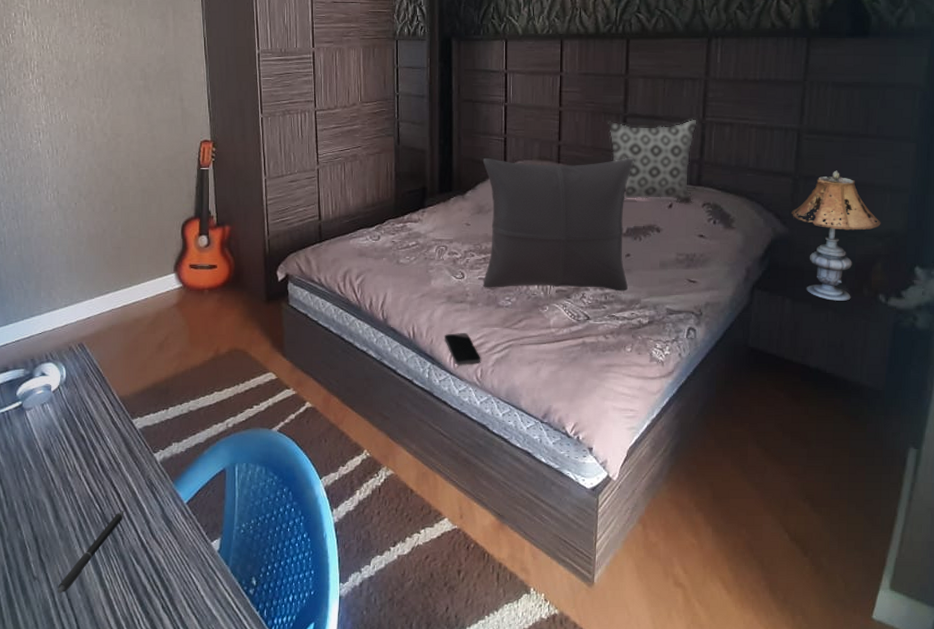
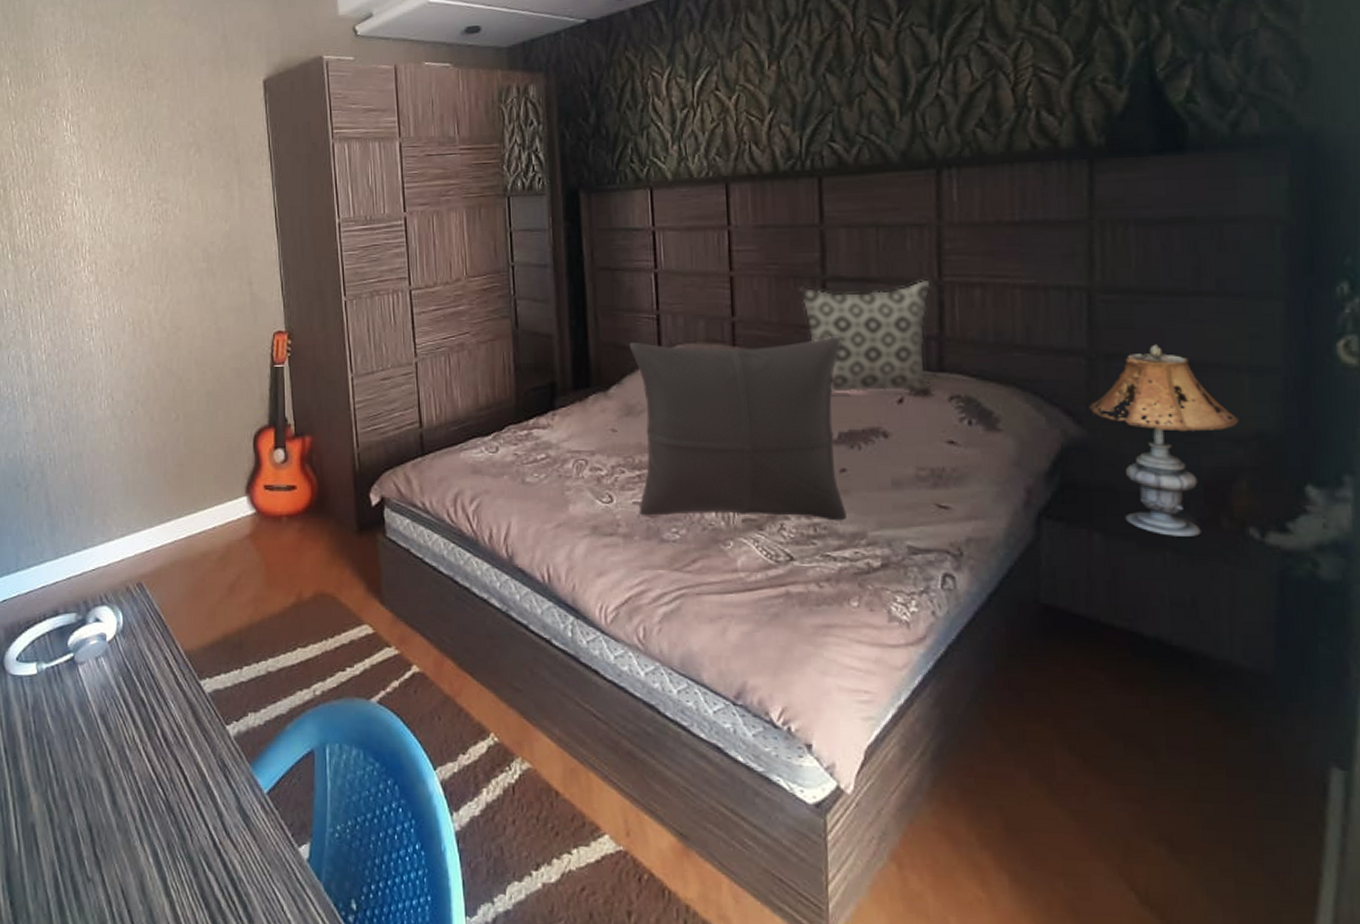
pen: present [57,510,125,593] -> none [115,797,193,902]
smartphone: present [444,333,481,365] -> none [590,576,643,621]

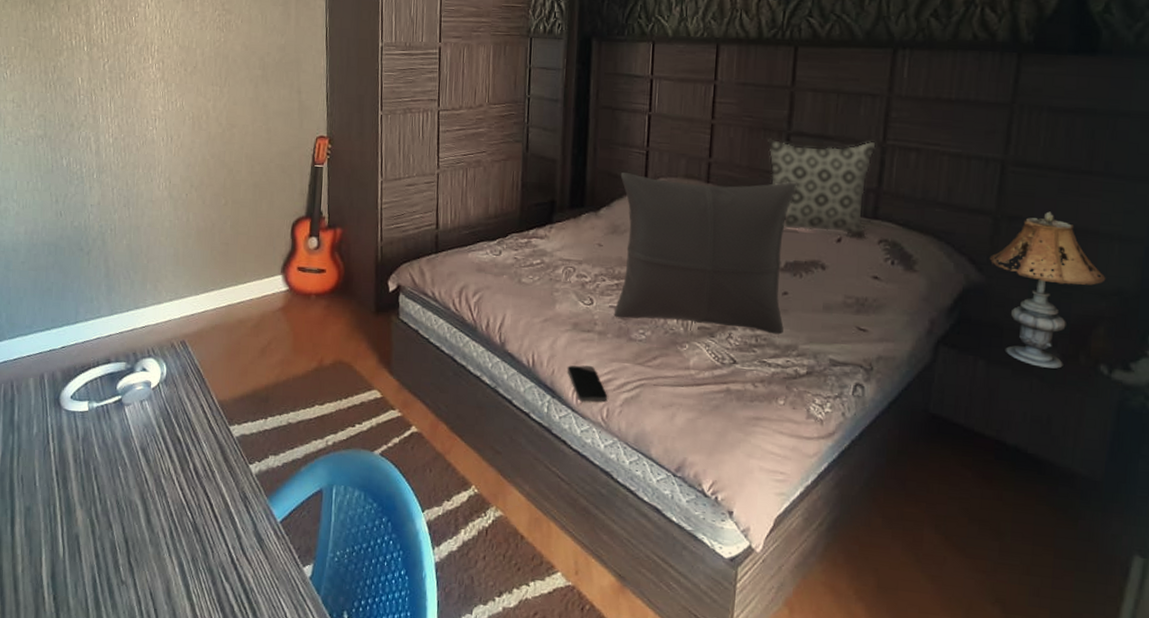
smartphone: none [590,576,643,621] -> present [567,365,608,402]

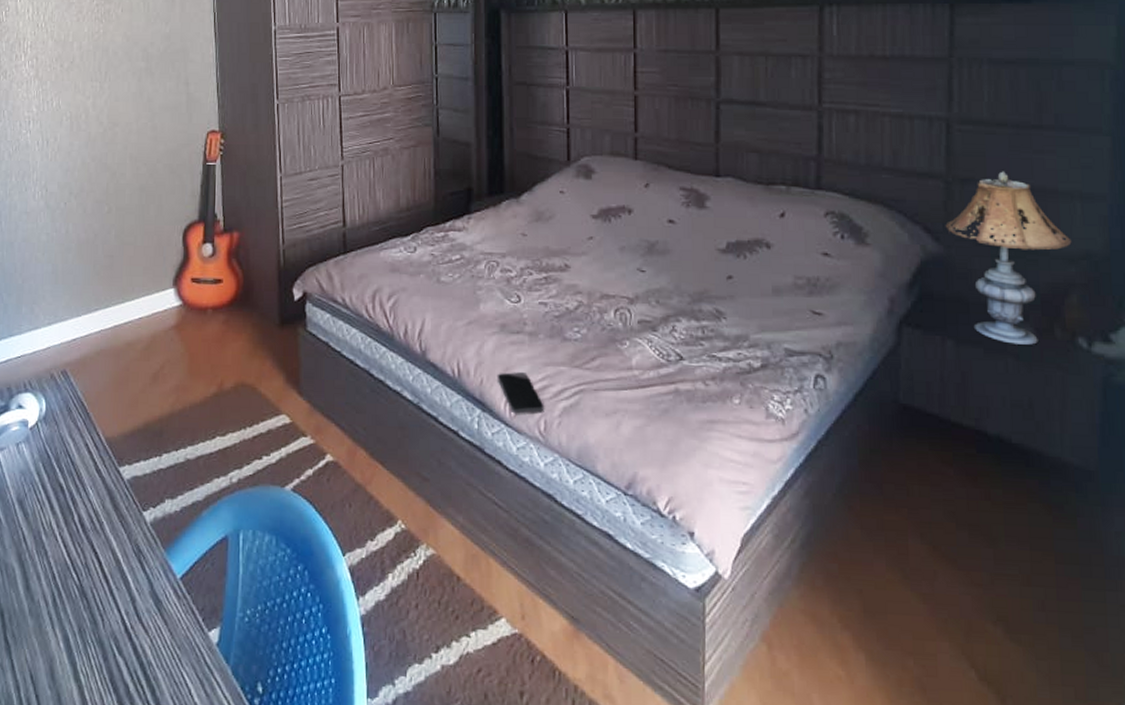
pillow: present [613,172,797,335] -> none [540,152,732,324]
pillow: present [767,139,876,237] -> none [696,105,812,210]

